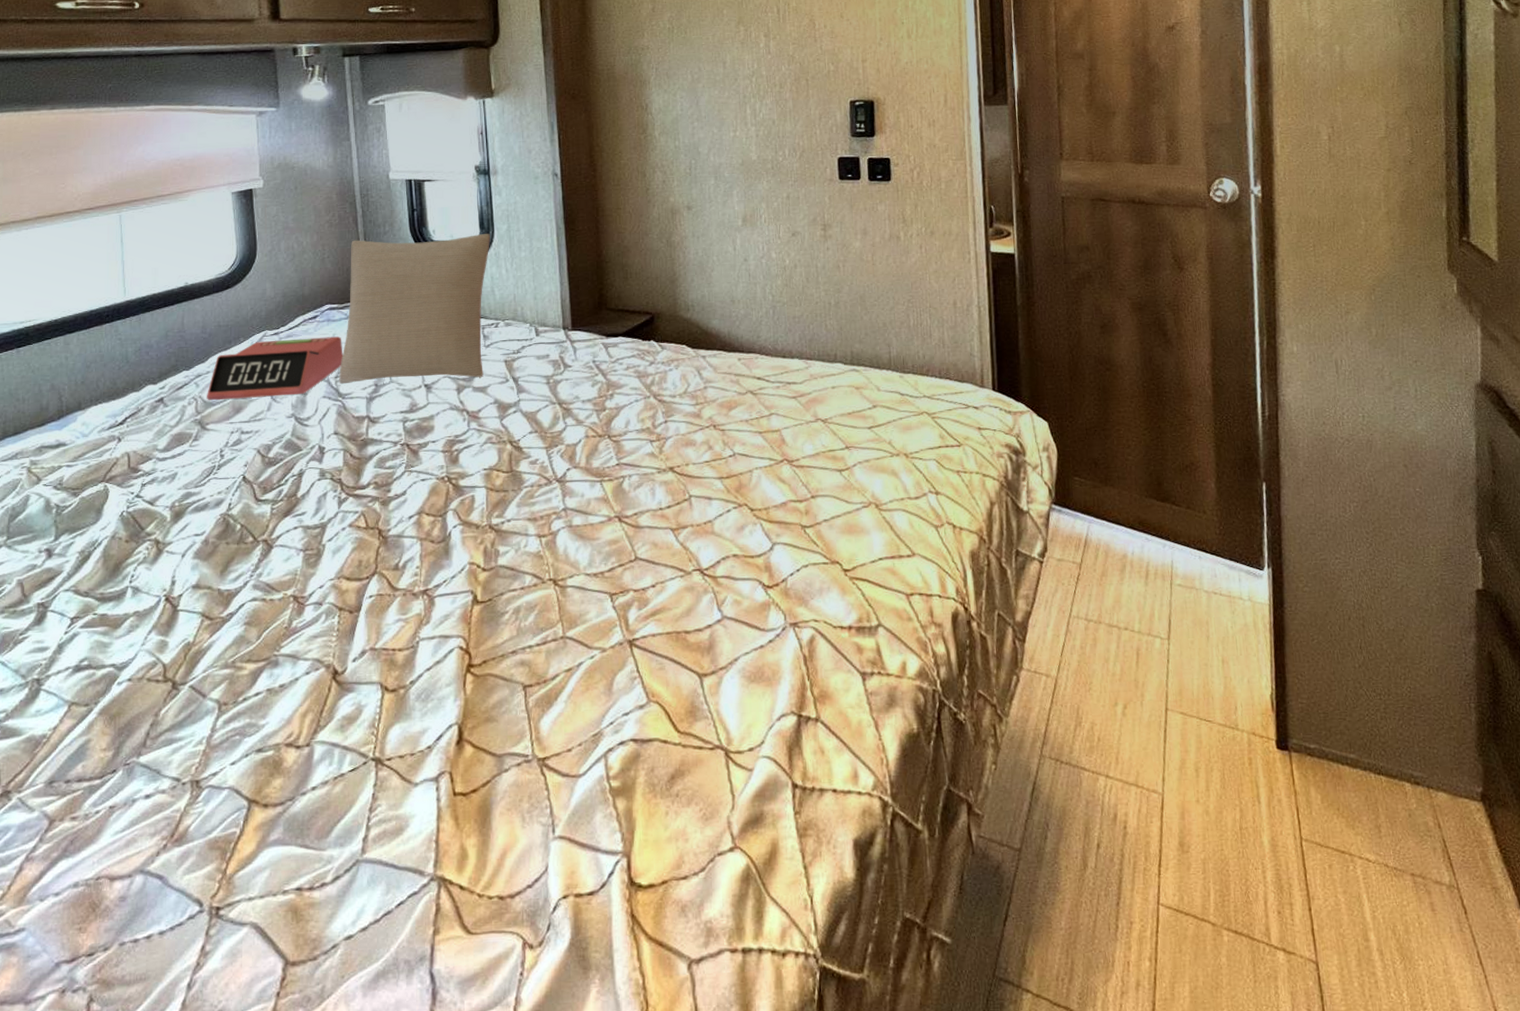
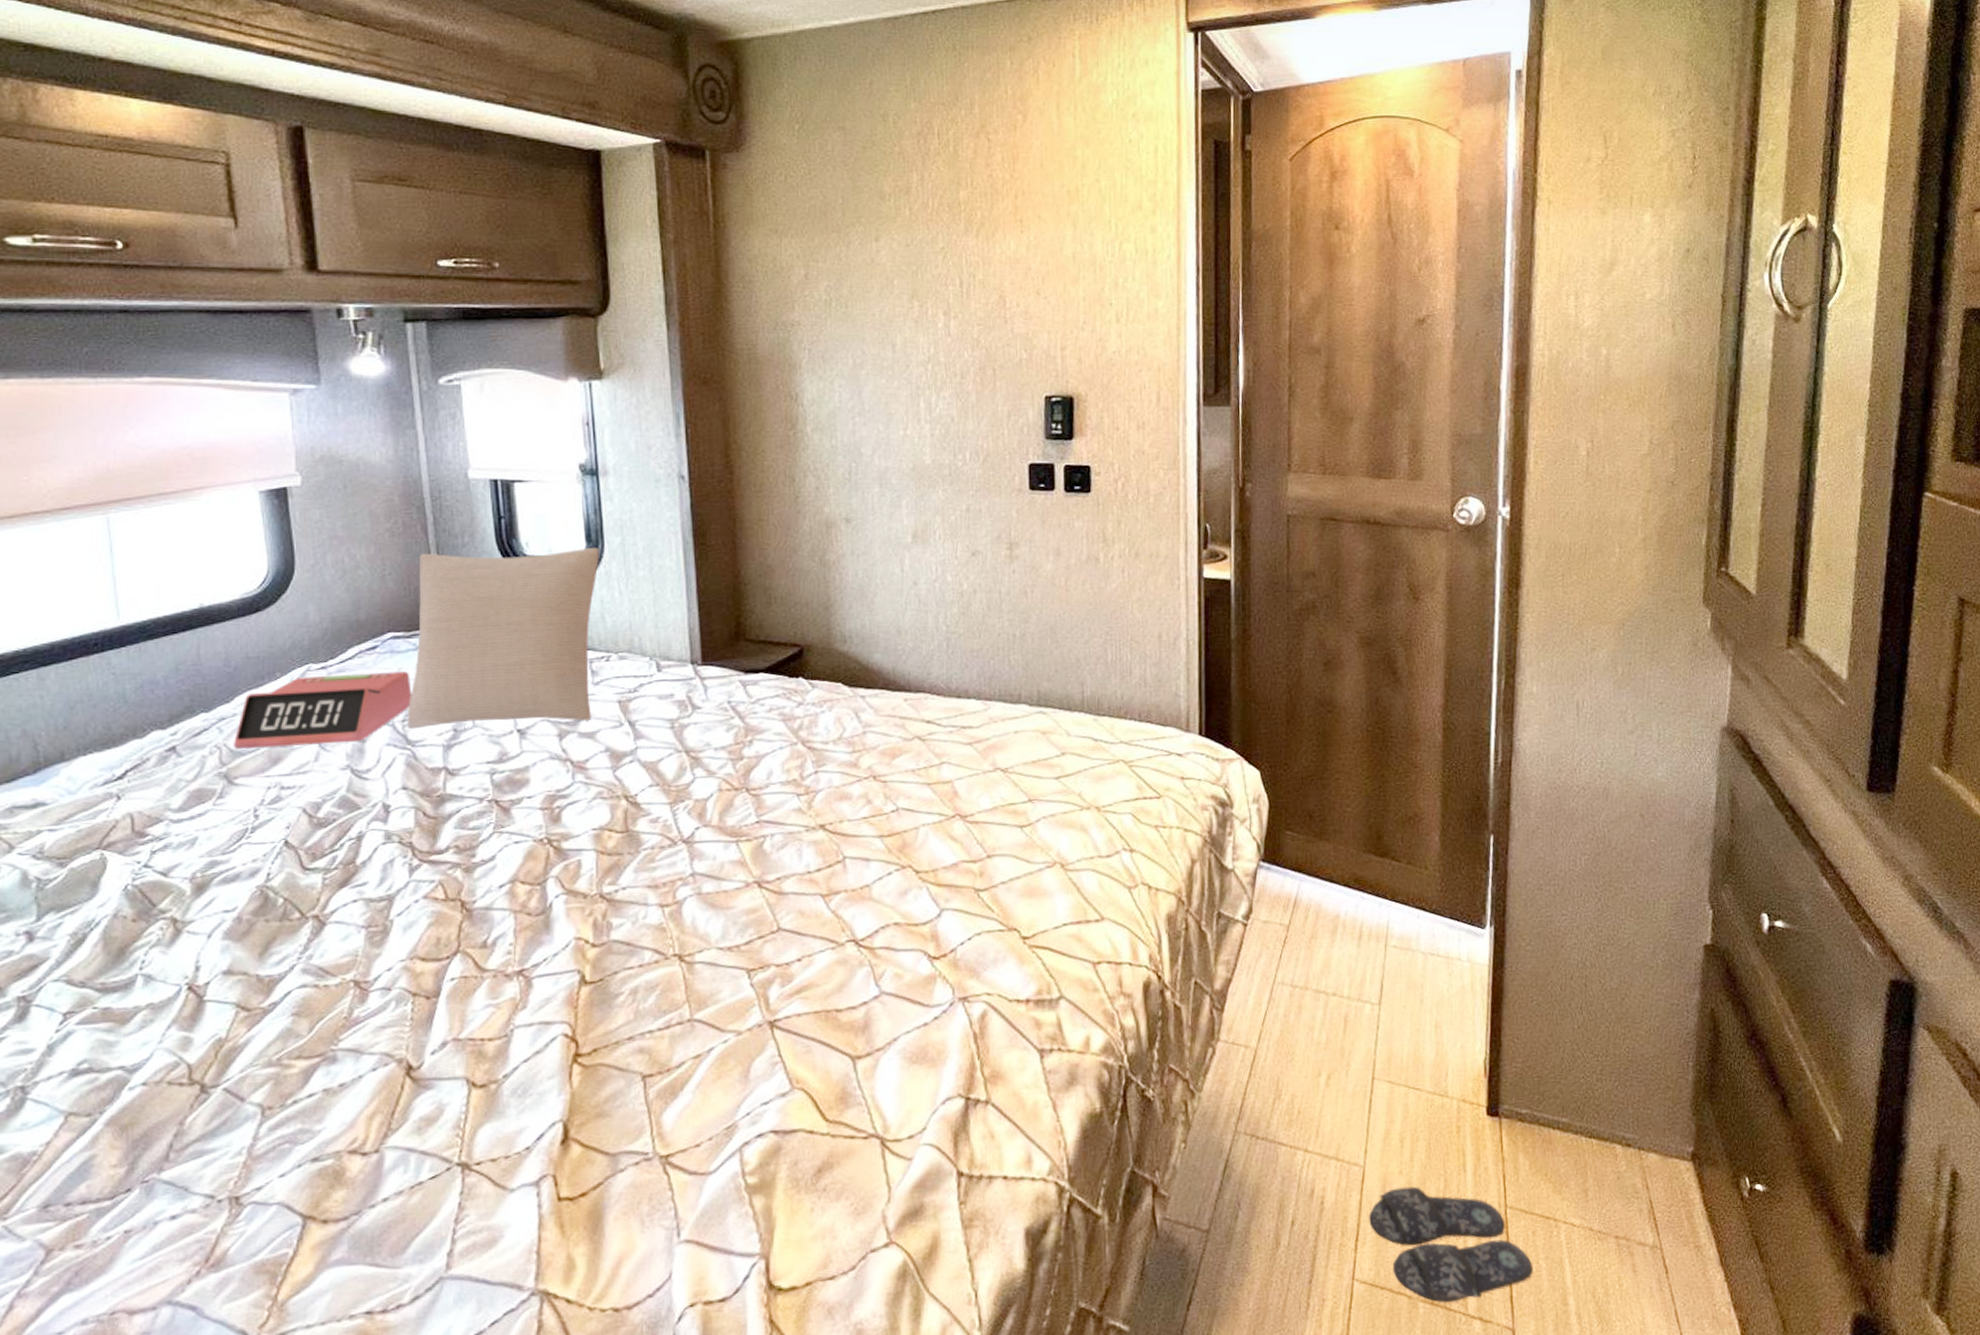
slippers: none [1170,815,1332,931] -> present [1369,1186,1533,1302]

